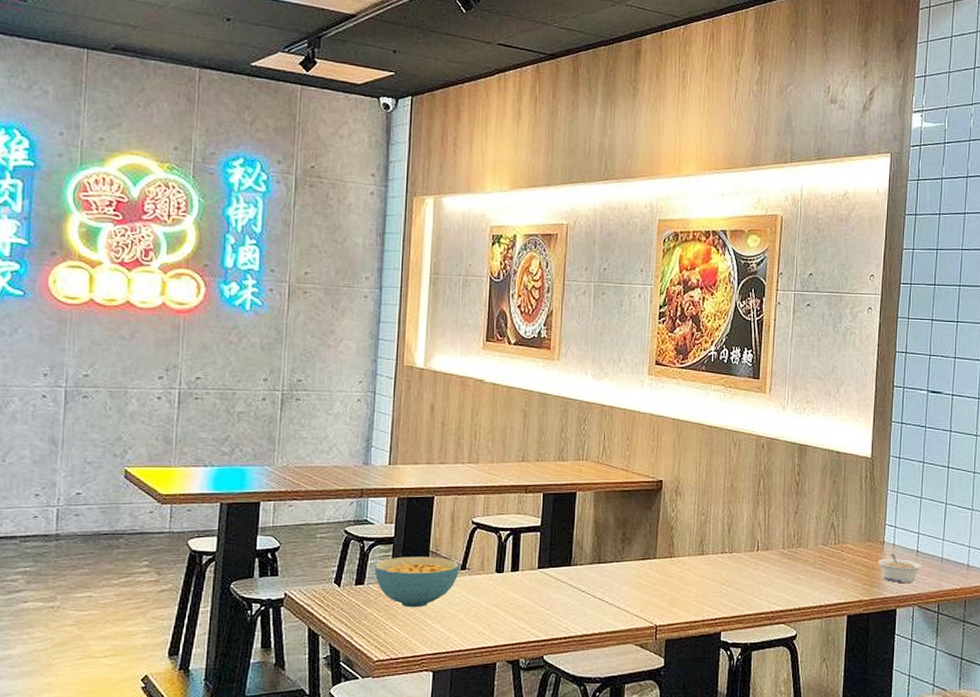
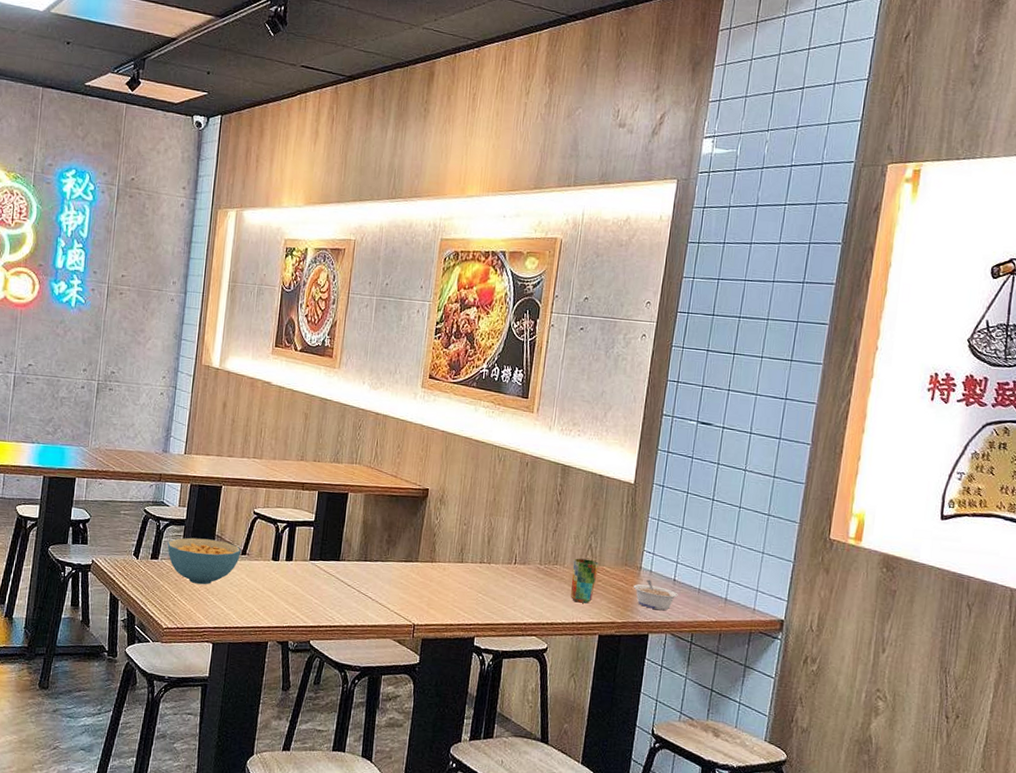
cup: none [815,538,842,584] -> present [570,558,599,604]

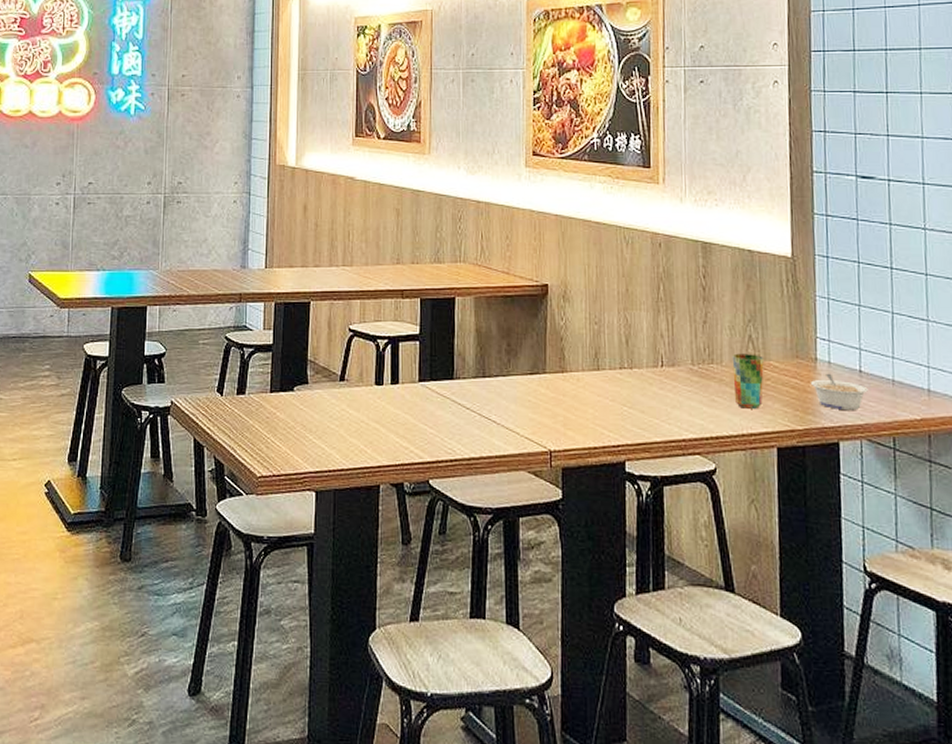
cereal bowl: present [167,537,241,585] -> none [254,365,338,421]

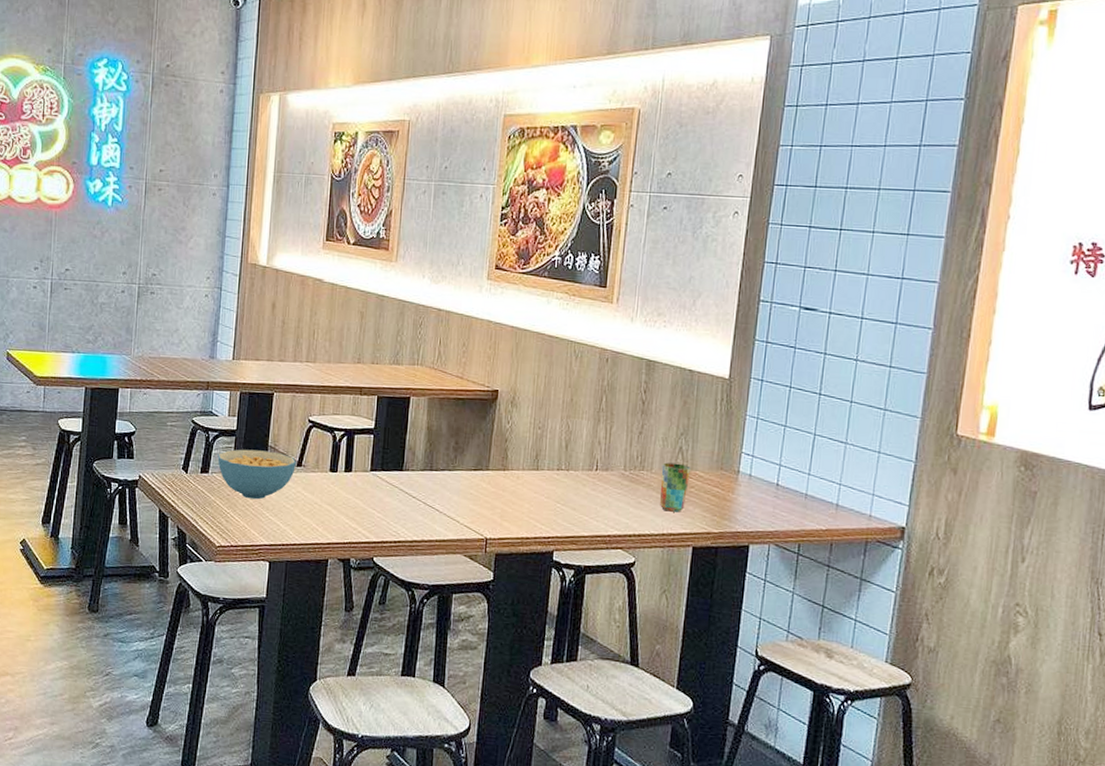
cereal bowl: none [254,365,338,421] -> present [217,449,296,500]
legume: present [811,373,868,411] -> none [731,484,782,519]

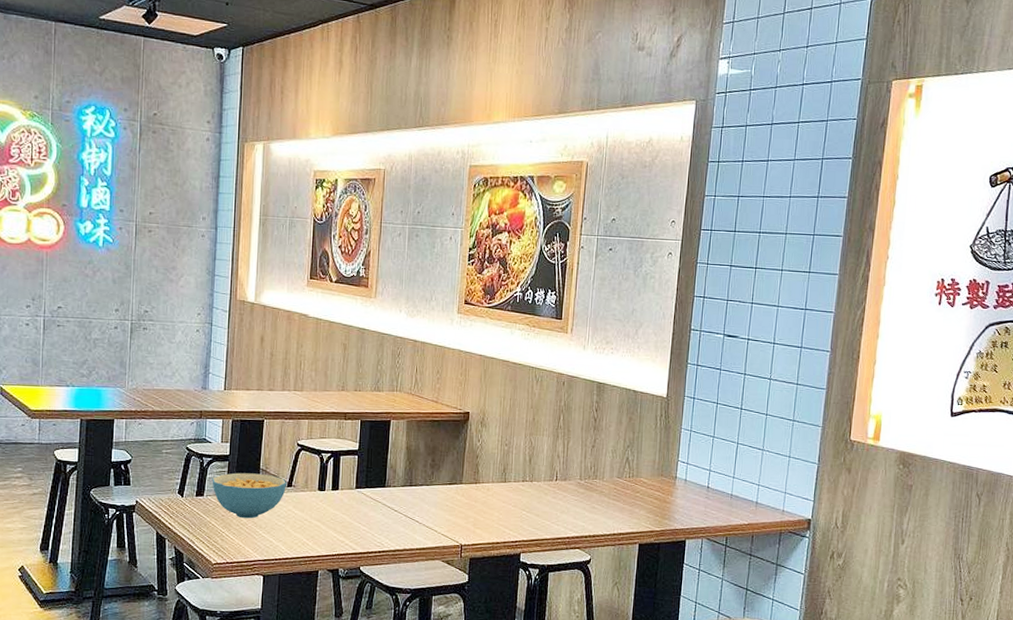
cup: present [659,462,690,512] -> none [610,471,636,515]

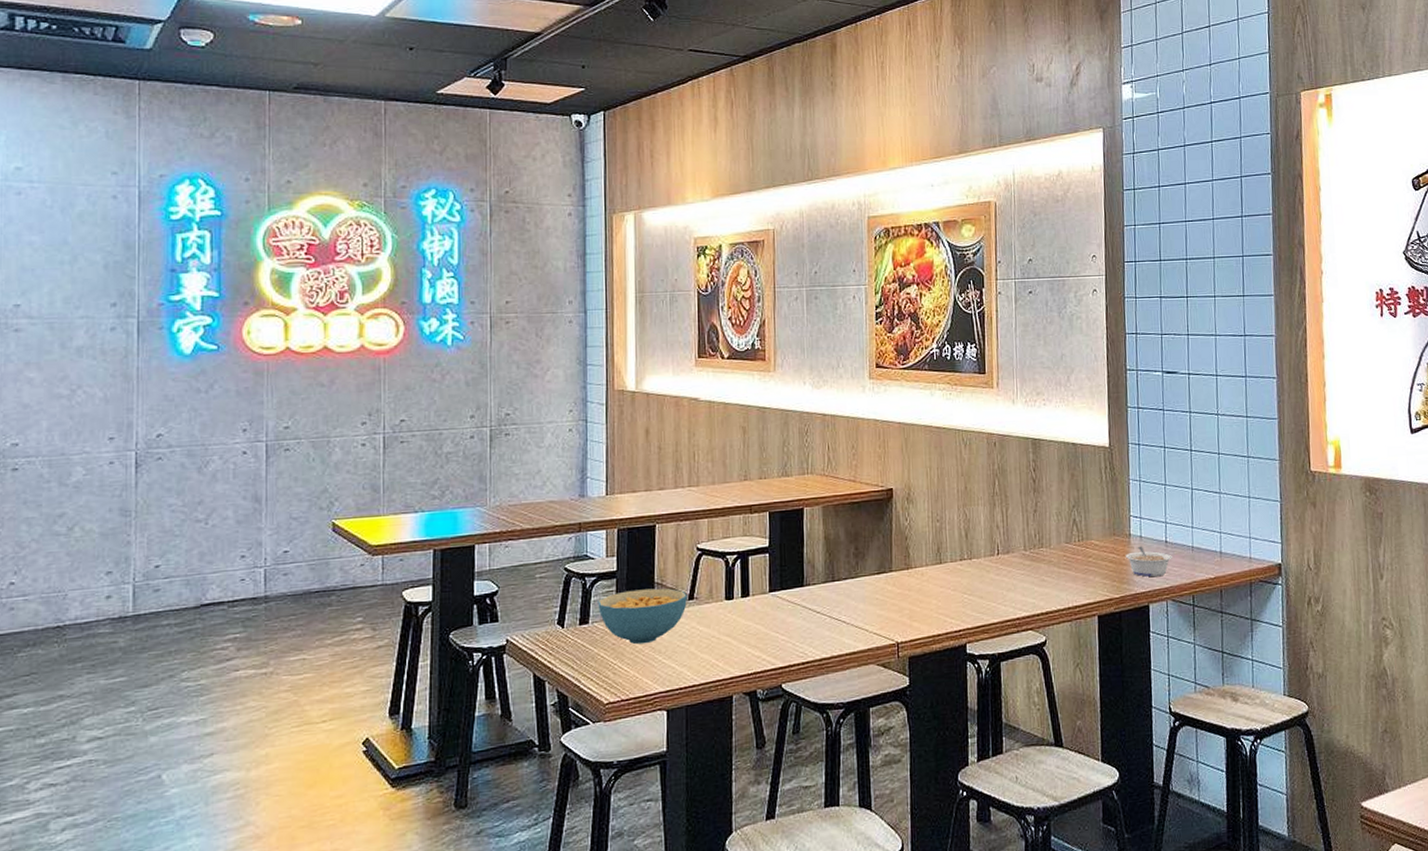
legume: none [670,488,712,517] -> present [1126,546,1172,577]

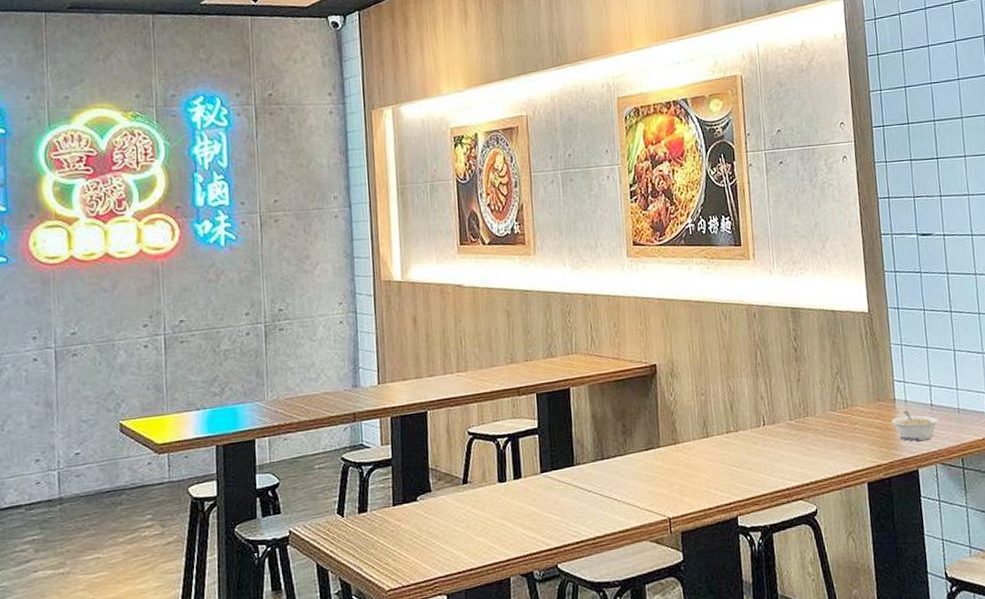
cereal bowl: present [598,588,687,645] -> none [375,473,461,531]

